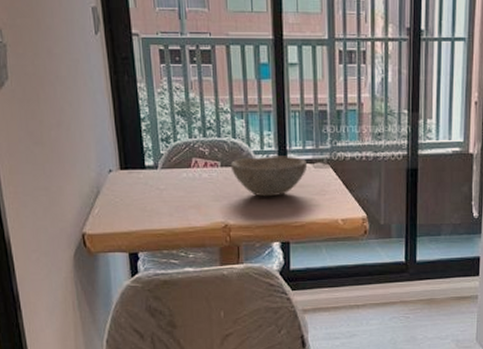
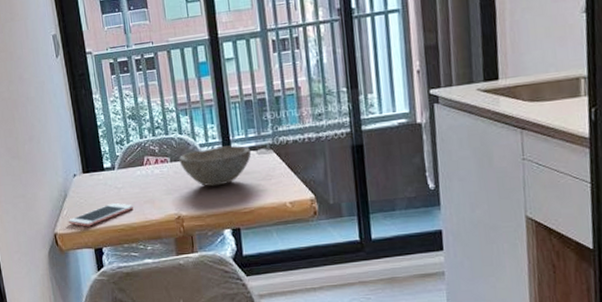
cell phone: none [99,205,176,229] -> present [68,202,133,227]

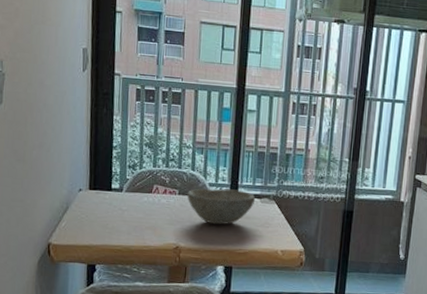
cell phone: present [68,202,133,227] -> none [65,223,134,242]

